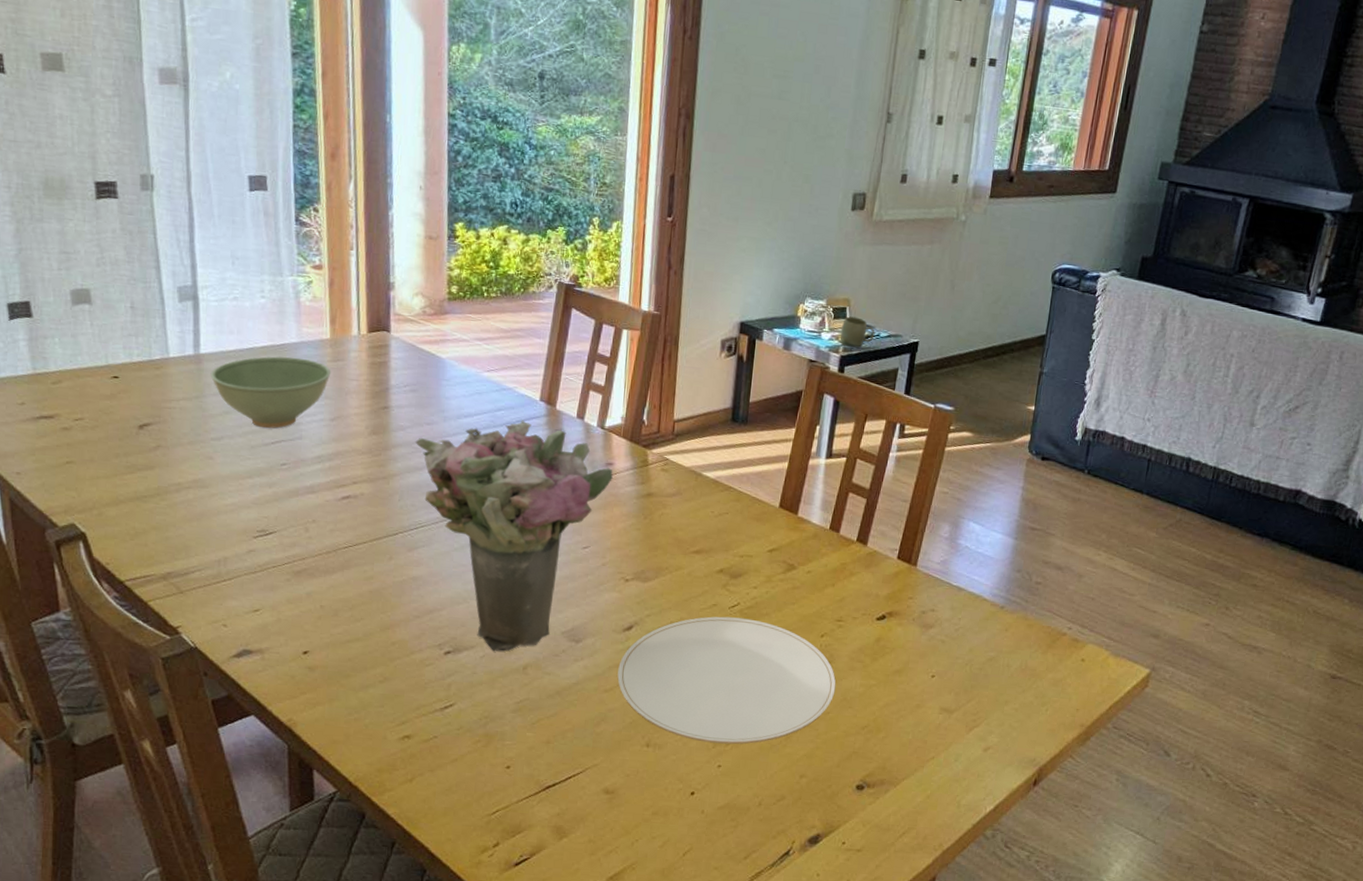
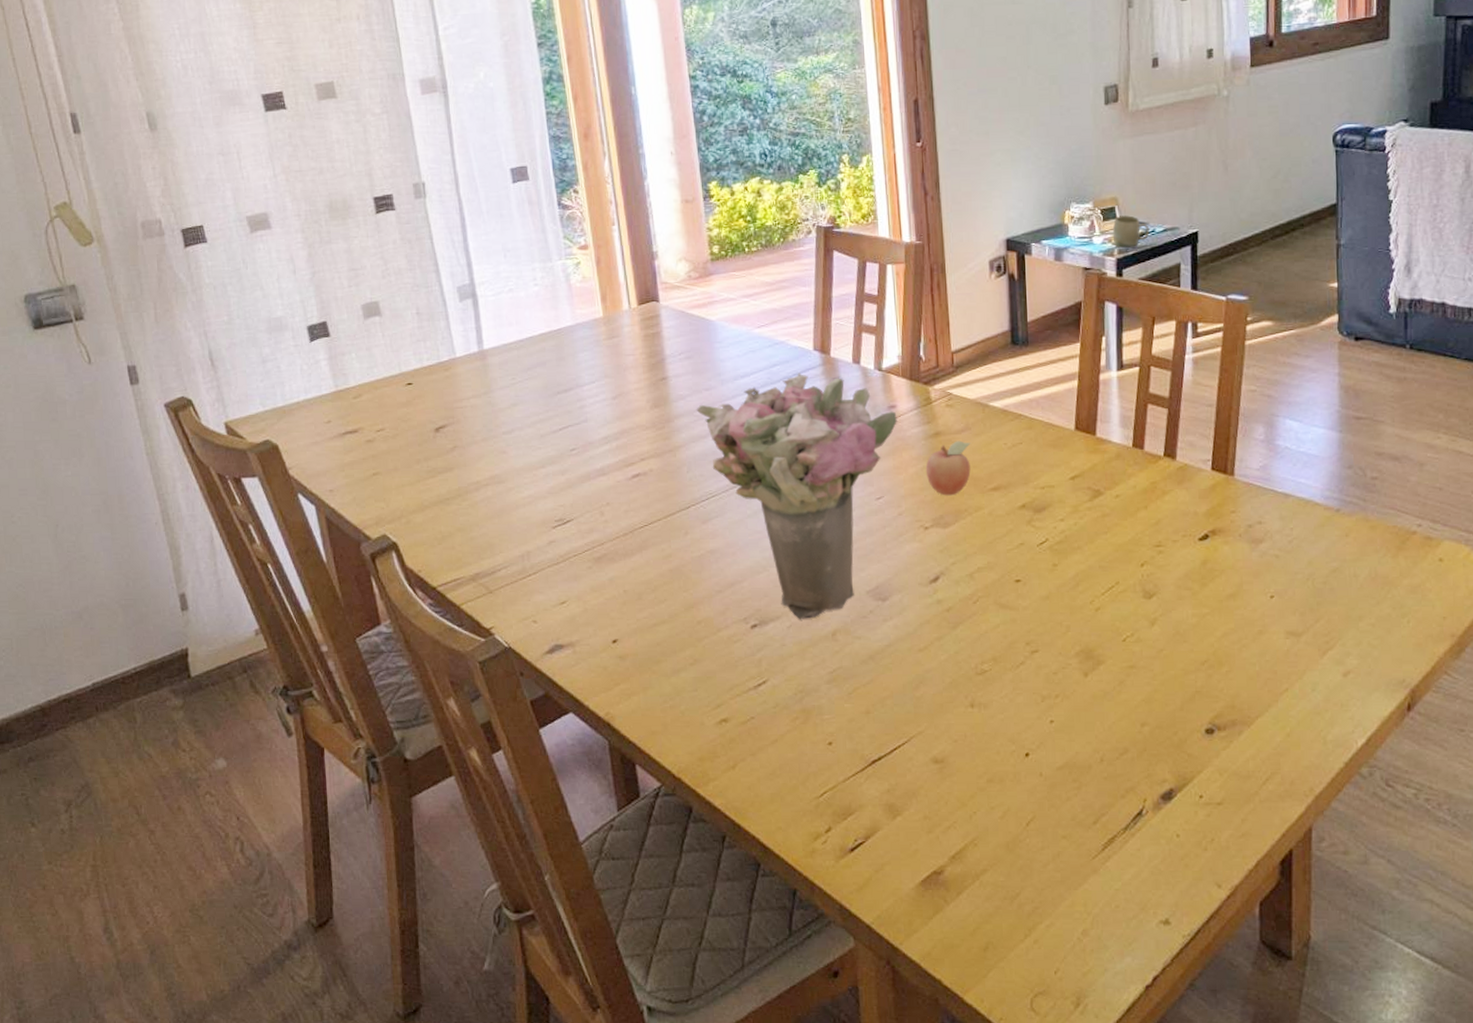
bowl: present [210,356,331,428] -> none [495,340,608,415]
plate: present [617,616,836,745] -> none [930,555,1166,696]
fruit: none [633,503,680,554] -> present [925,440,971,496]

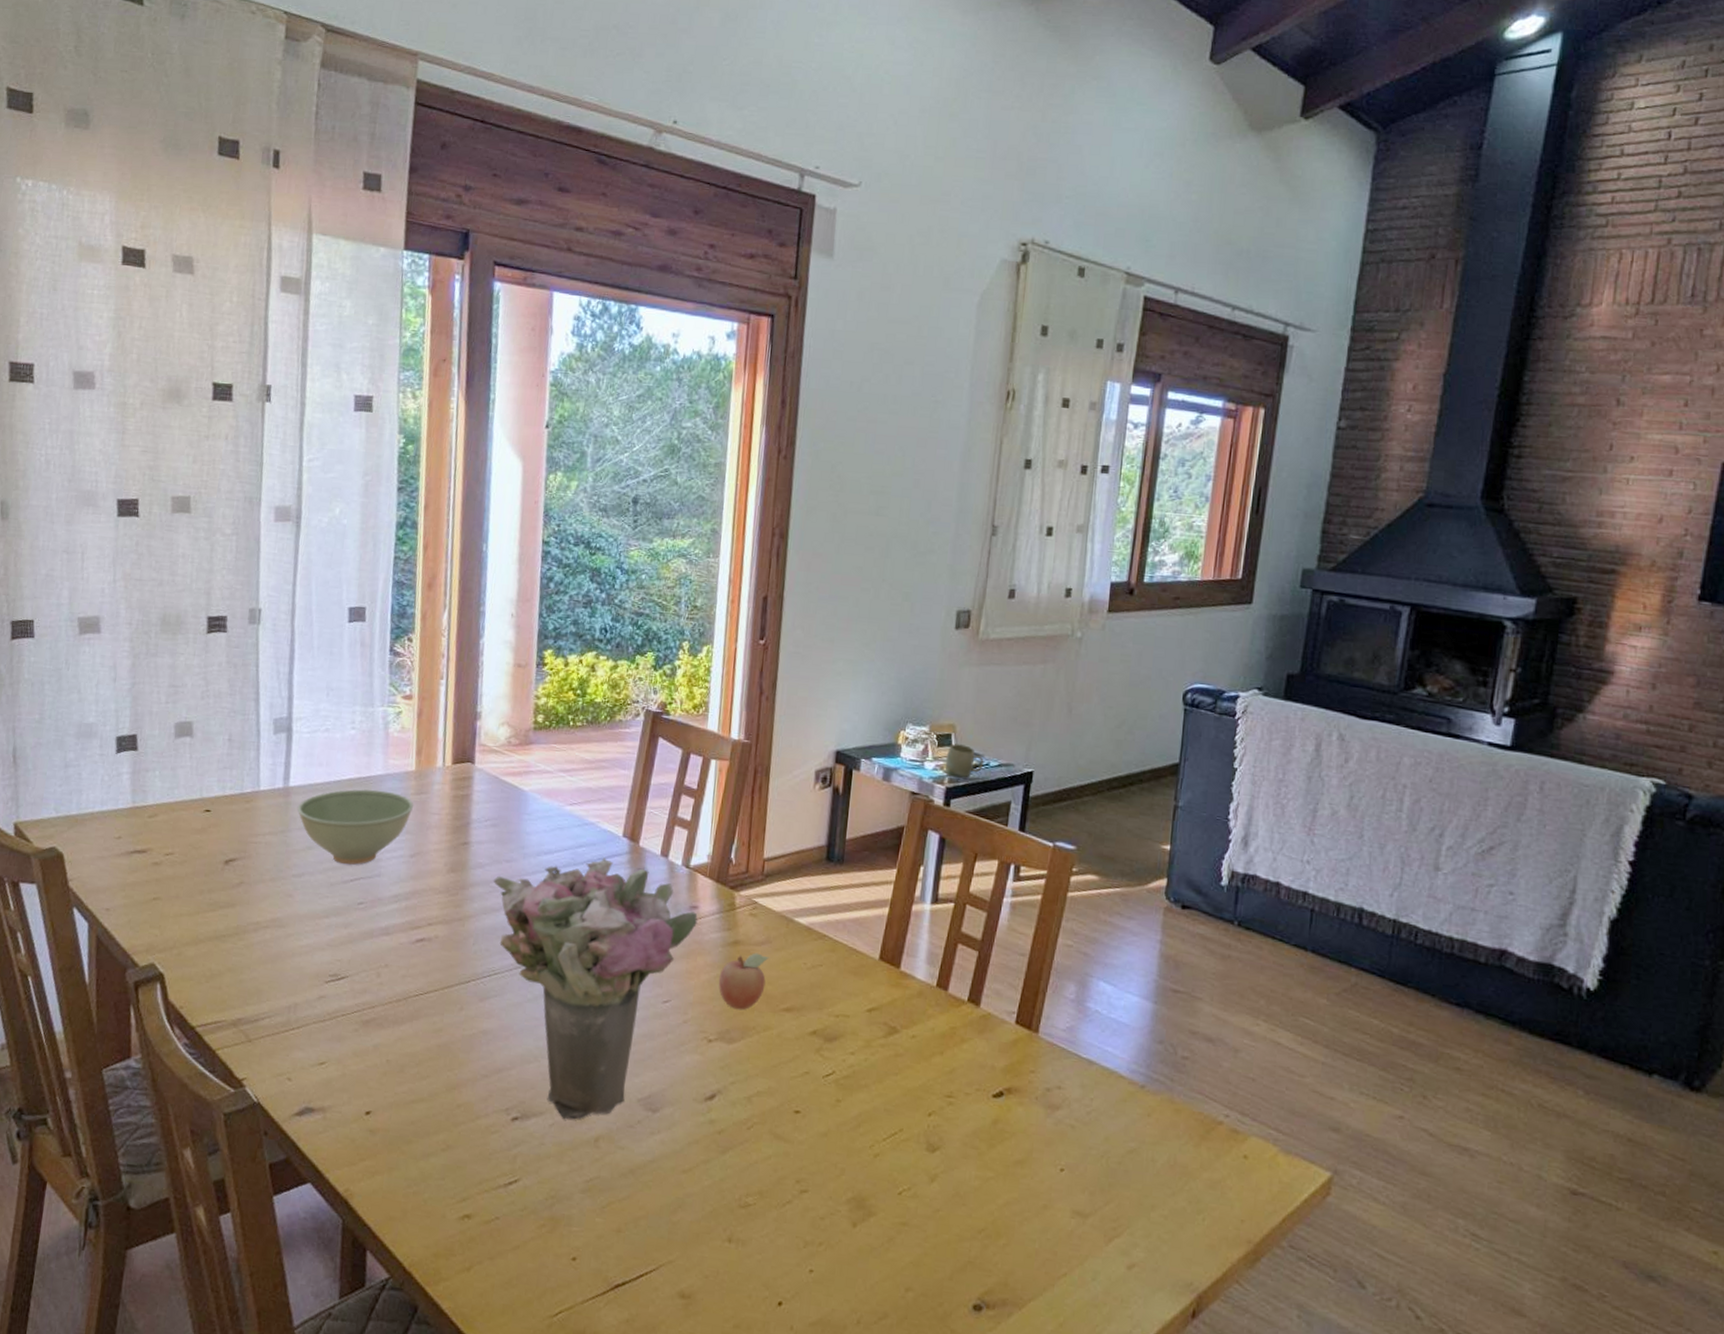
bowl: none [495,340,608,415] -> present [297,789,414,865]

